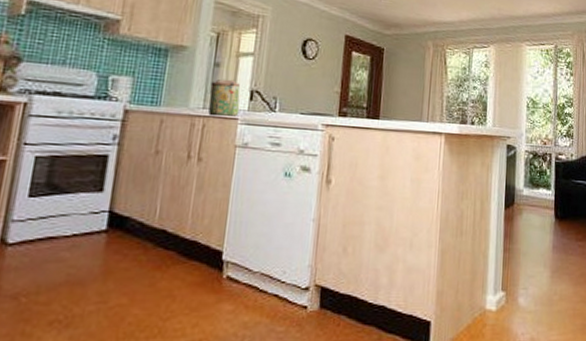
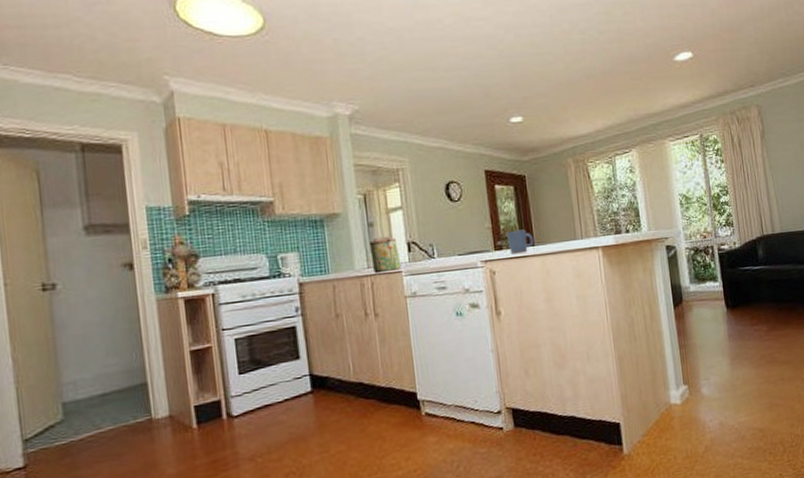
mug: none [353,99,380,125] -> present [507,229,534,255]

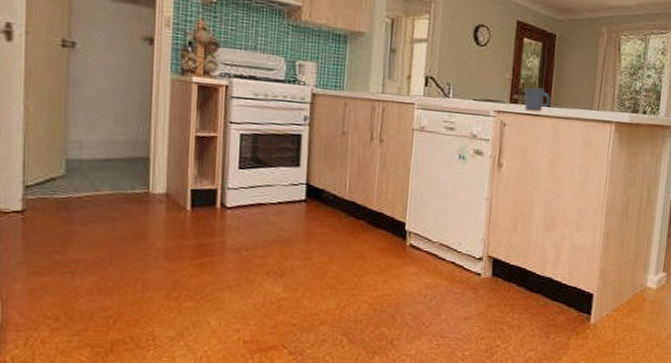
canister: present [369,236,402,274] -> none [387,64,416,102]

